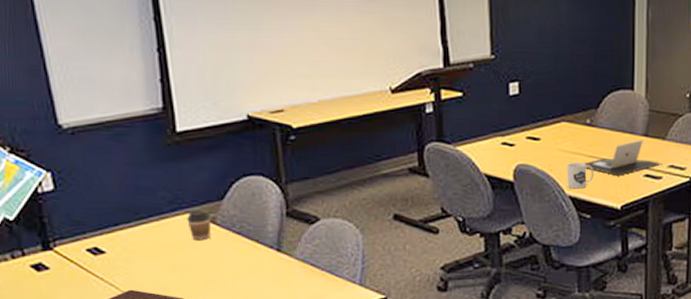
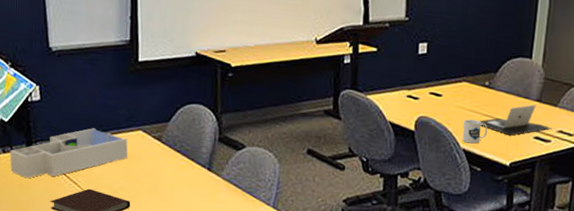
desk organizer: none [21,217,176,287] -> present [10,128,128,179]
coffee cup: present [187,210,212,241] -> none [139,128,159,155]

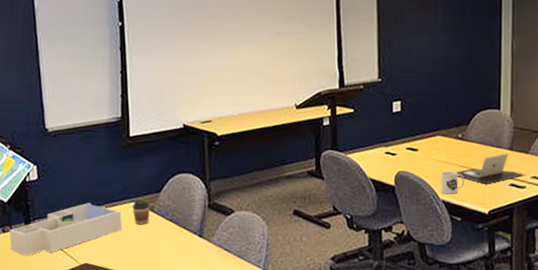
coffee cup: none [139,128,159,155] -> present [132,199,151,225]

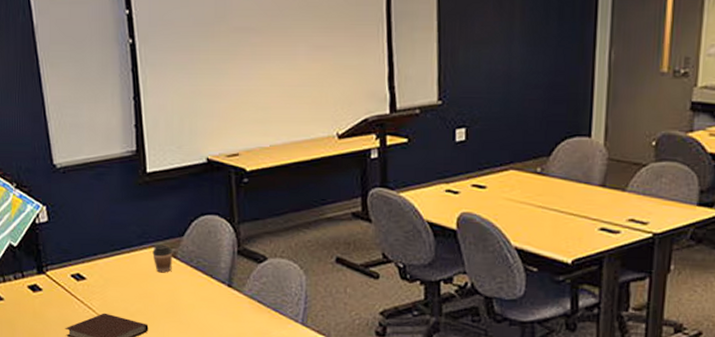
desk organizer: present [9,203,122,256] -> none [21,248,143,305]
mug: present [441,171,465,195] -> none [513,213,543,241]
laptop: present [455,153,526,184] -> none [532,191,622,229]

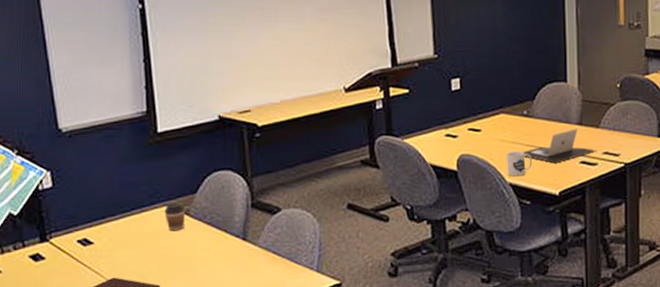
mug: none [513,213,543,241] -> present [507,151,533,177]
laptop: none [532,191,622,229] -> present [522,129,598,163]

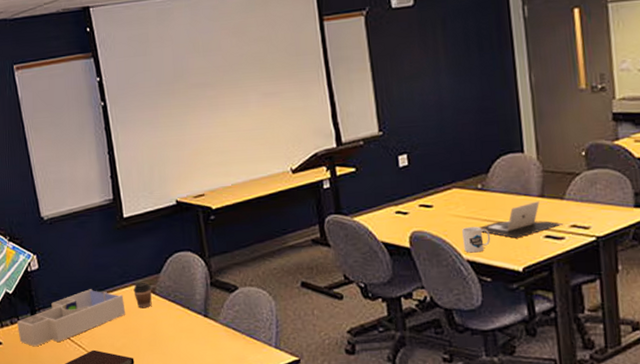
desk organizer: none [22,210,154,275] -> present [17,289,126,347]

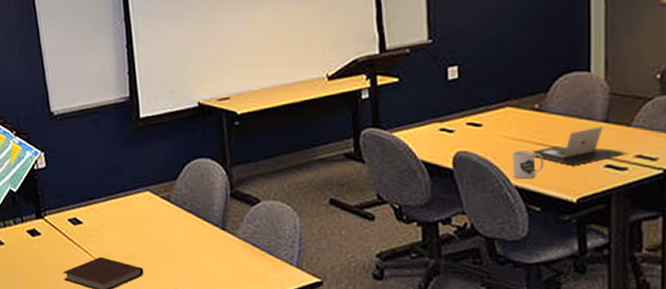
desk organizer: present [17,289,126,347] -> none [21,192,137,250]
coffee cup: present [133,282,152,309] -> none [146,188,167,217]

